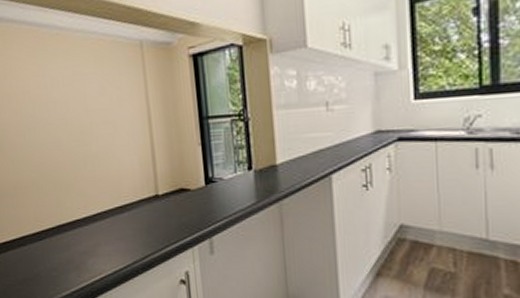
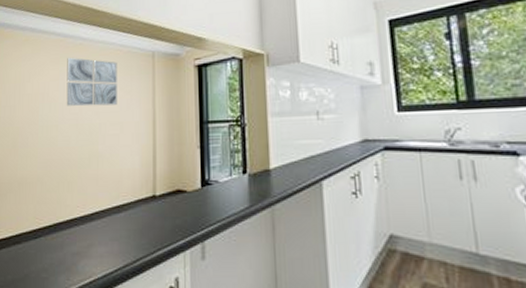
wall art: none [44,50,107,105] -> present [66,57,117,107]

